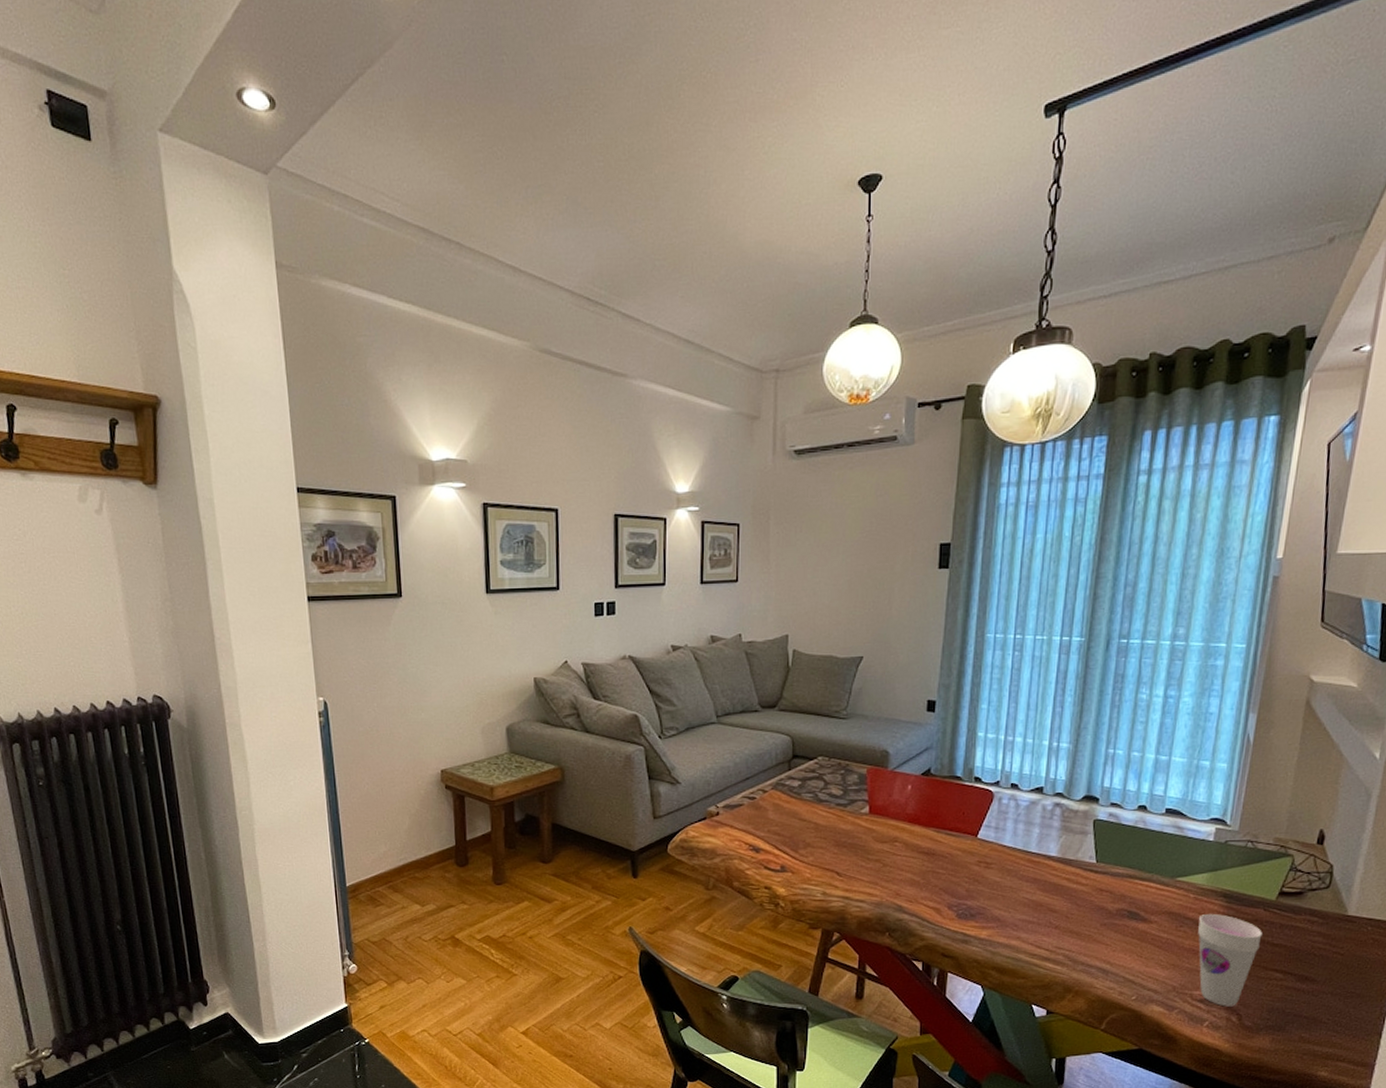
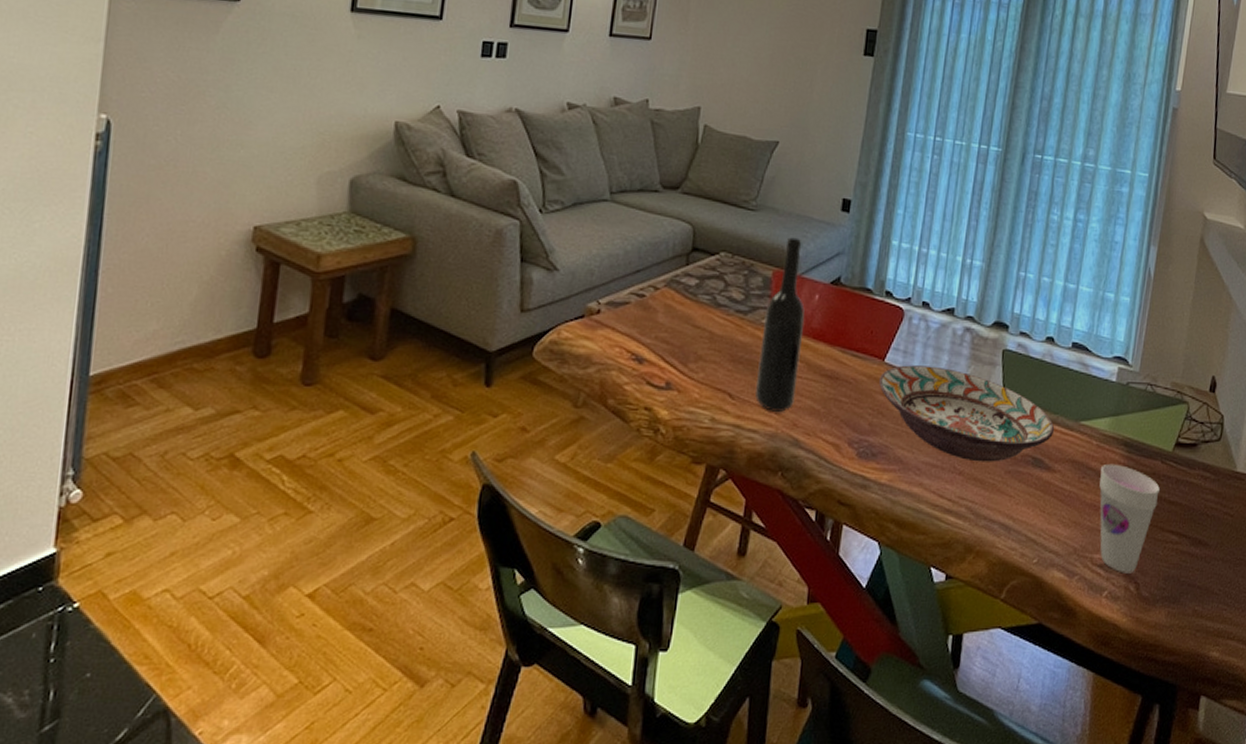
bottle: none [860,738,900,885] -> present [755,237,805,412]
decorative bowl: none [973,838,1150,917] -> present [879,365,1055,462]

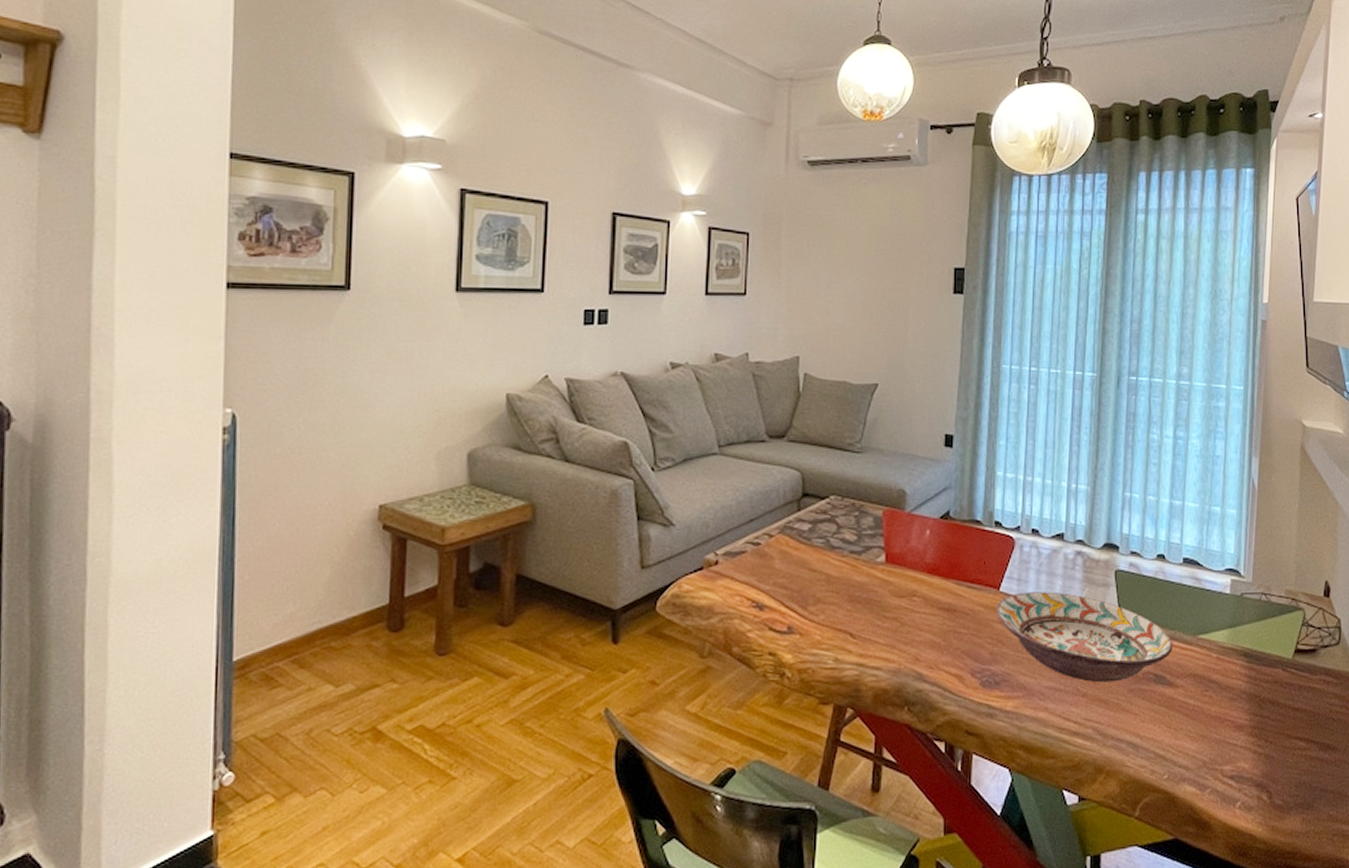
bottle: present [755,237,805,412] -> none [876,476,918,648]
cup: present [1099,463,1161,574] -> none [1222,675,1284,783]

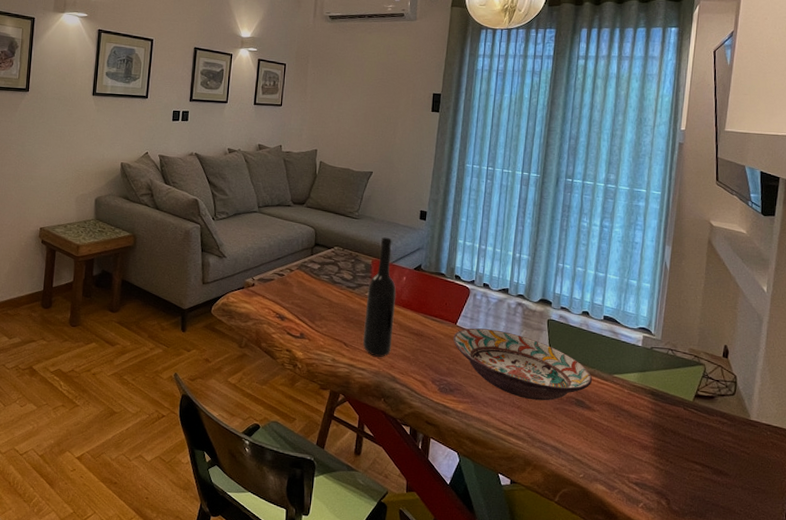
bottle: none [876,476,918,648] -> present [363,237,397,357]

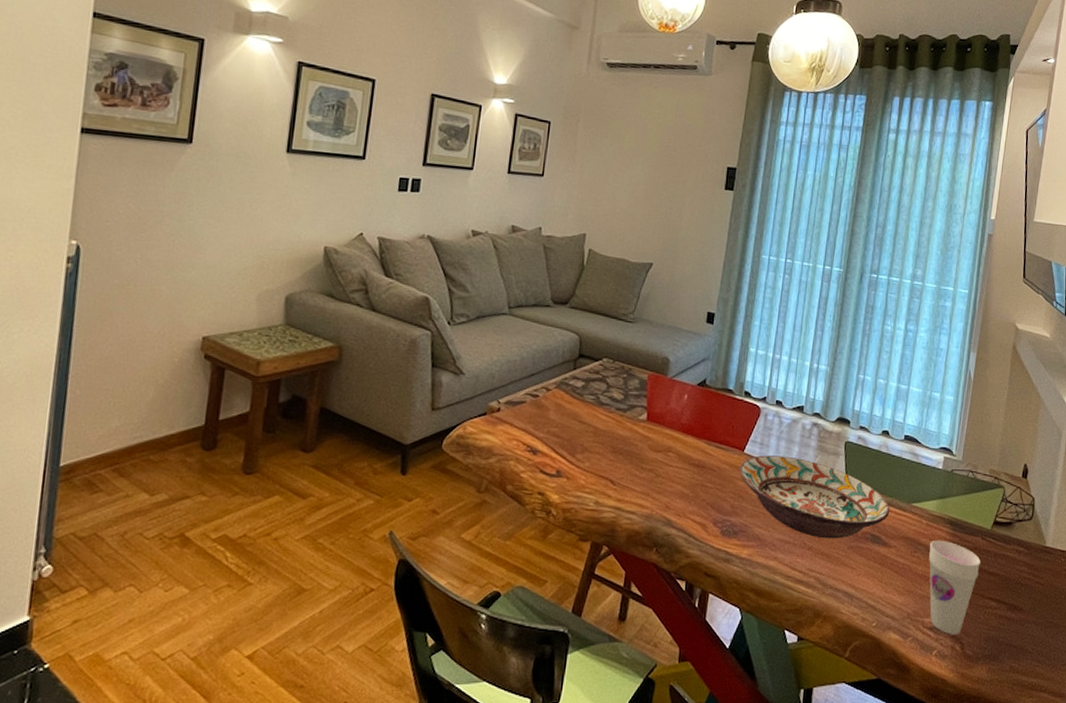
bottle: present [363,237,397,357] -> none [633,345,676,496]
cup: none [631,407,684,492] -> present [929,540,981,635]

